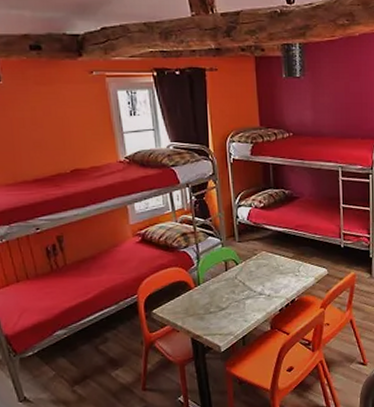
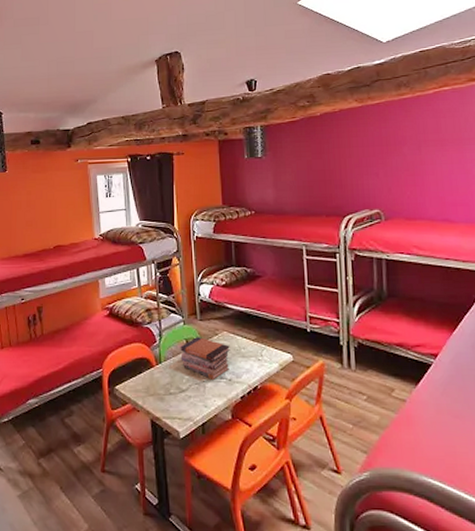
book stack: none [219,257,269,297] -> present [180,336,230,380]

